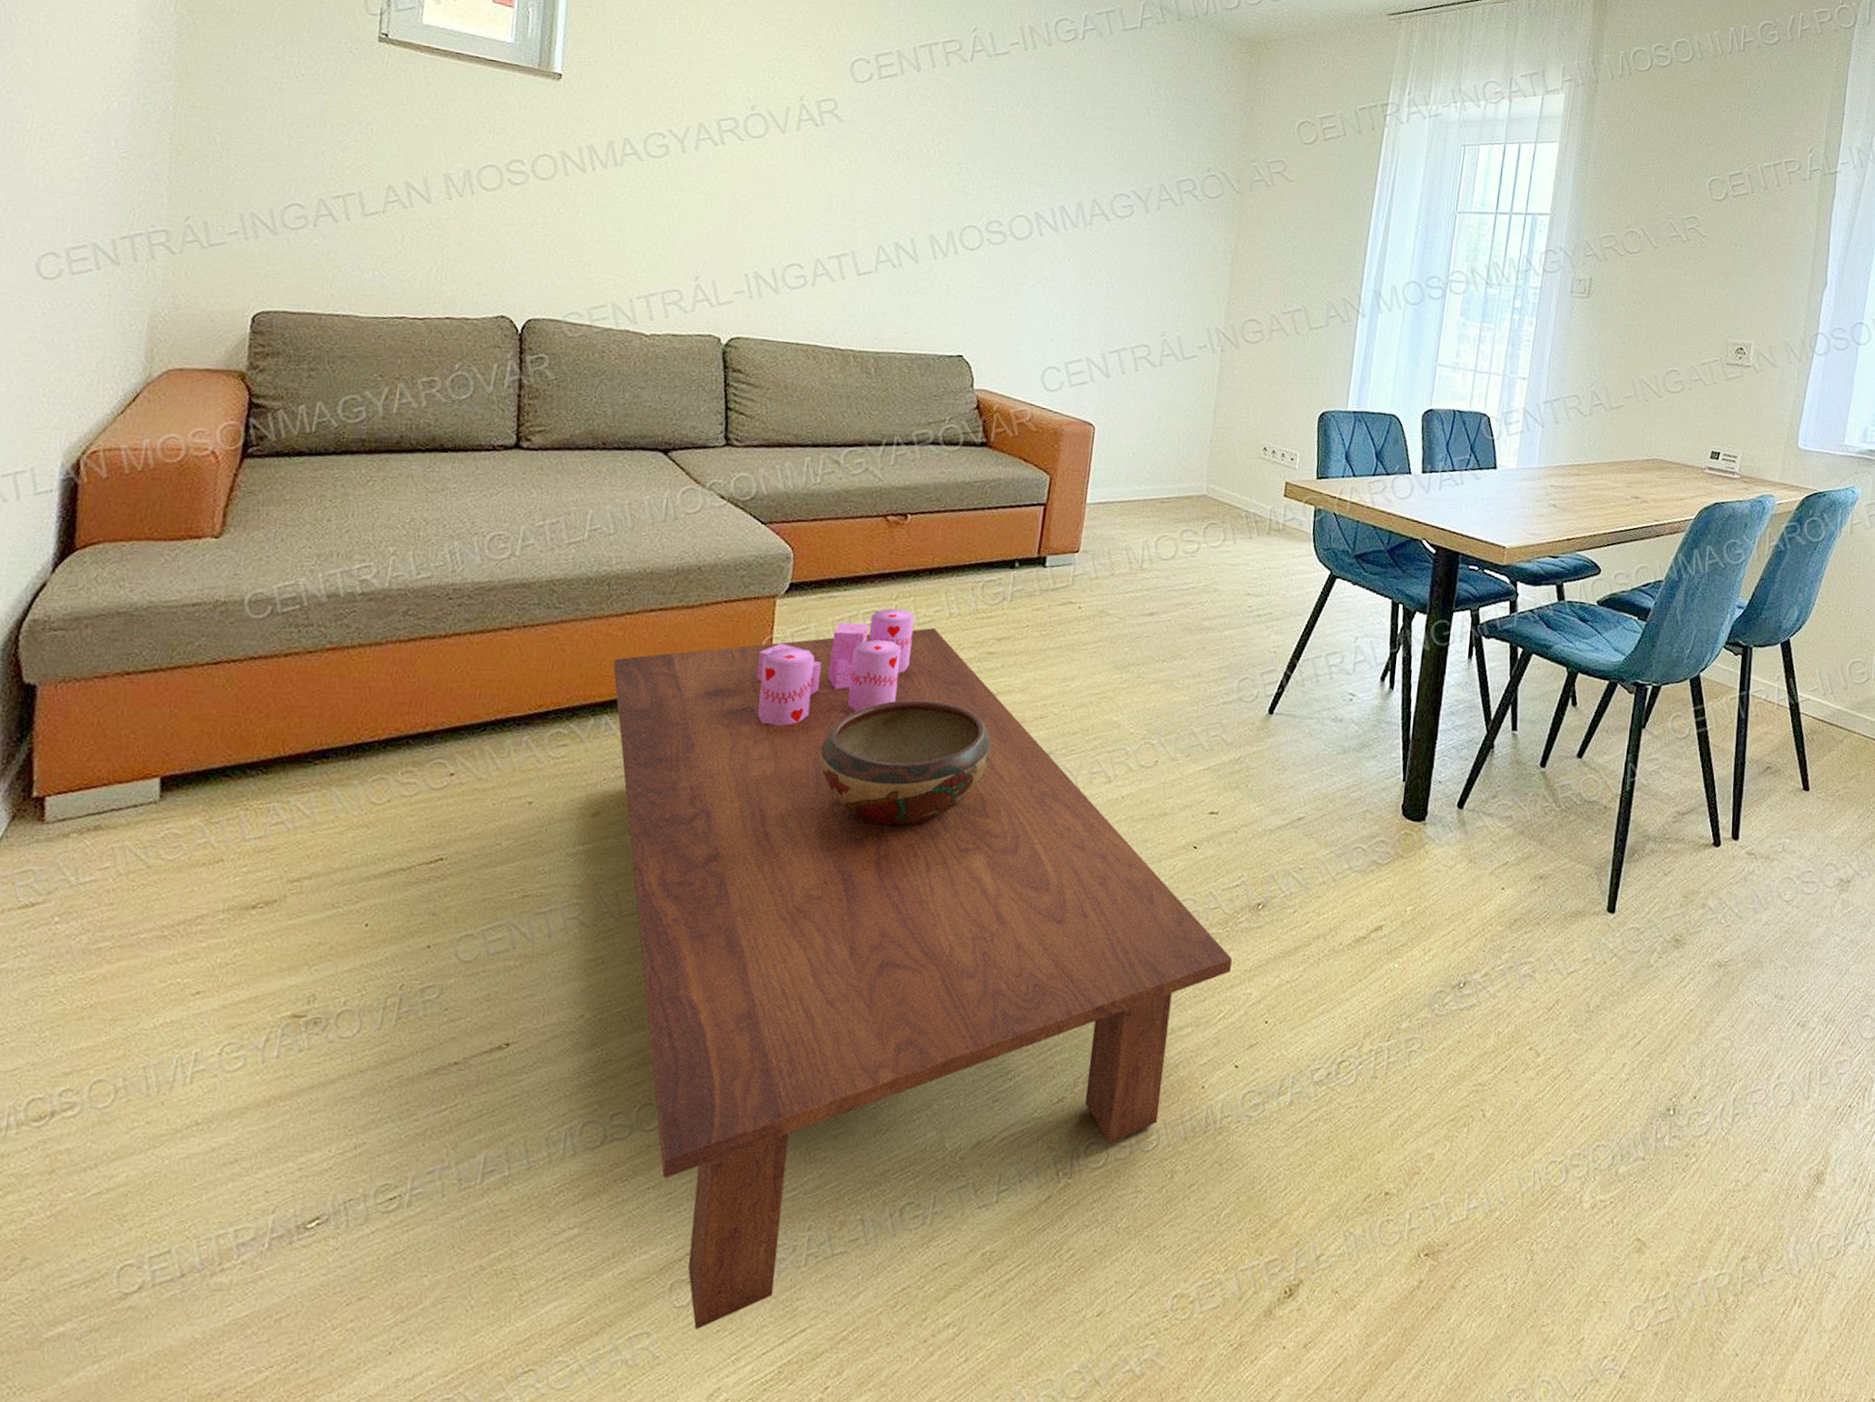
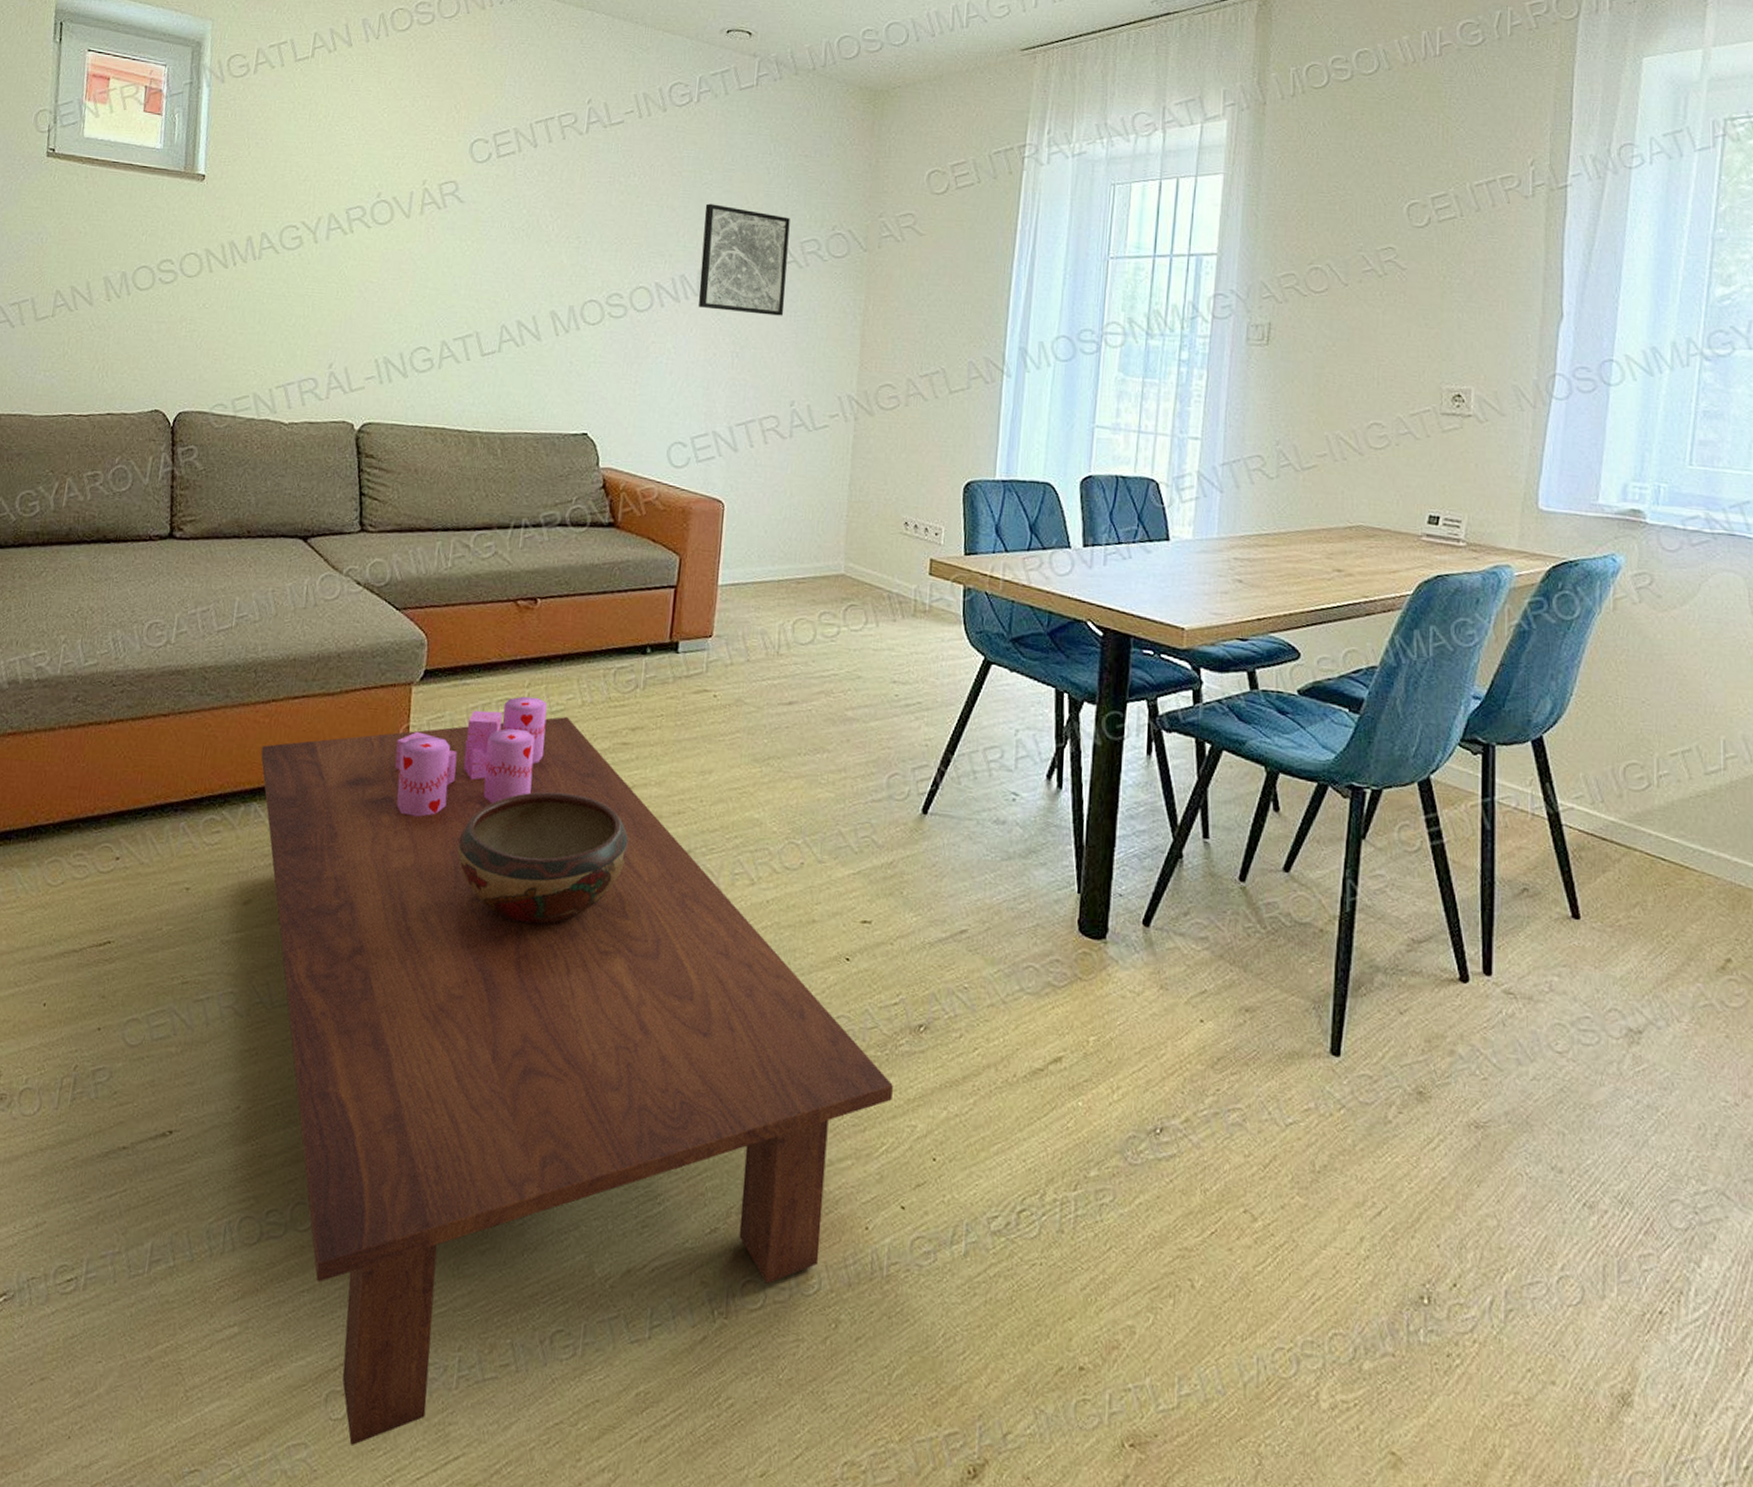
wall art: none [1076,138,1168,251] -> present [698,203,790,316]

